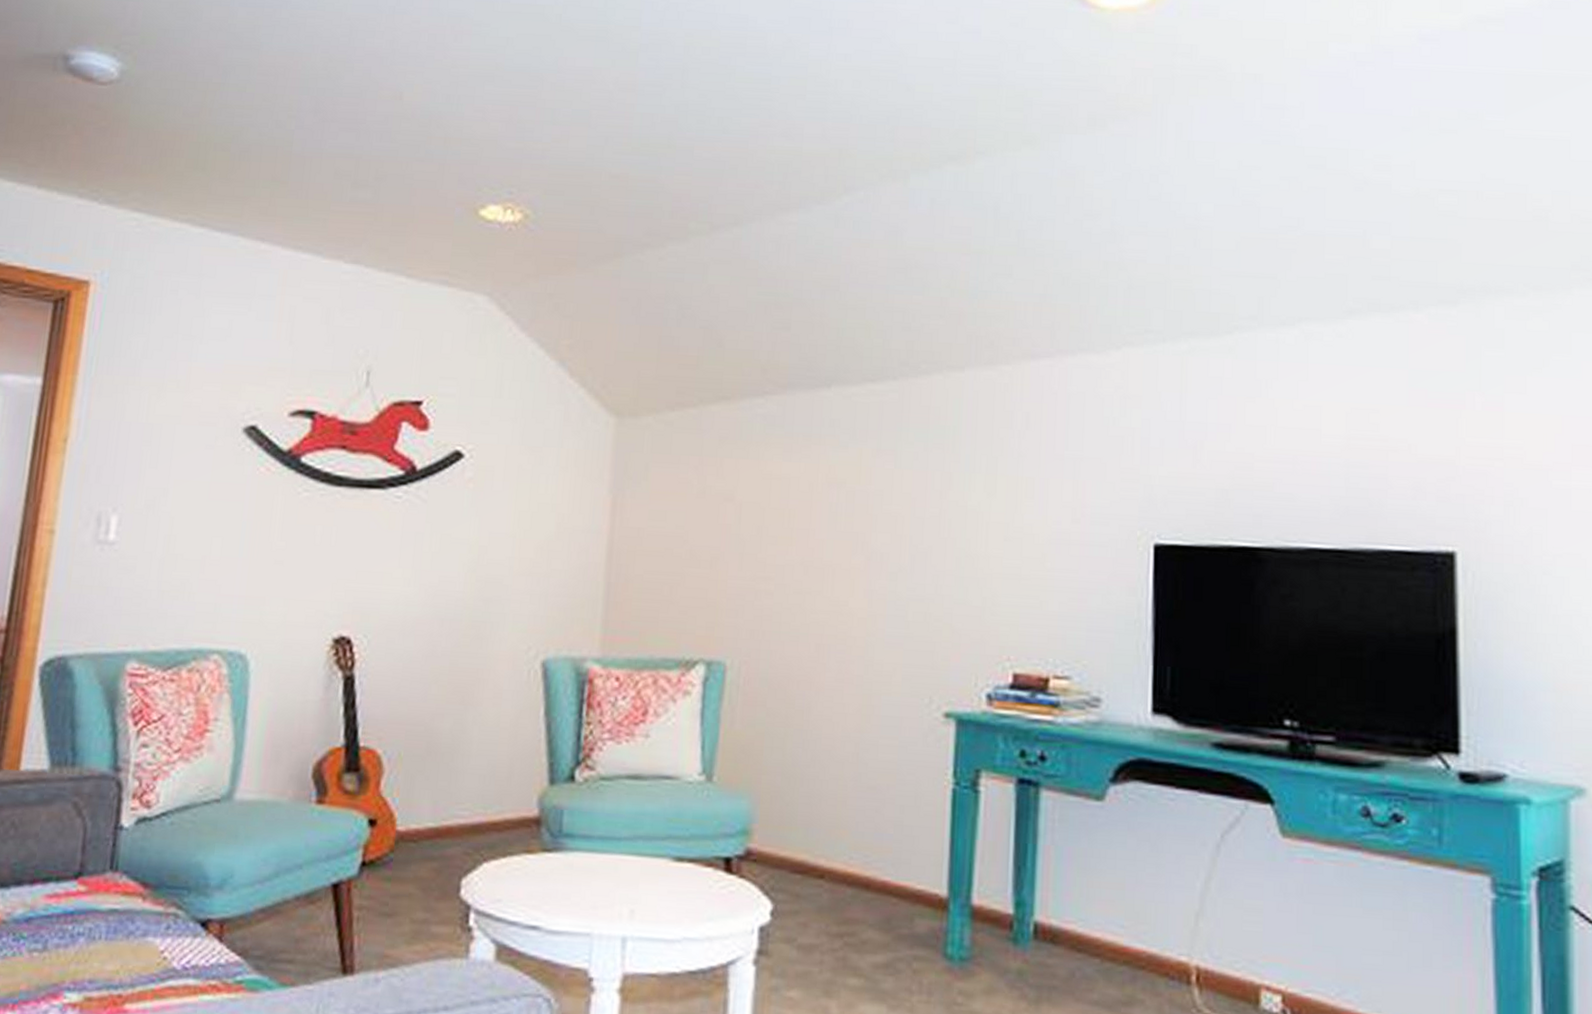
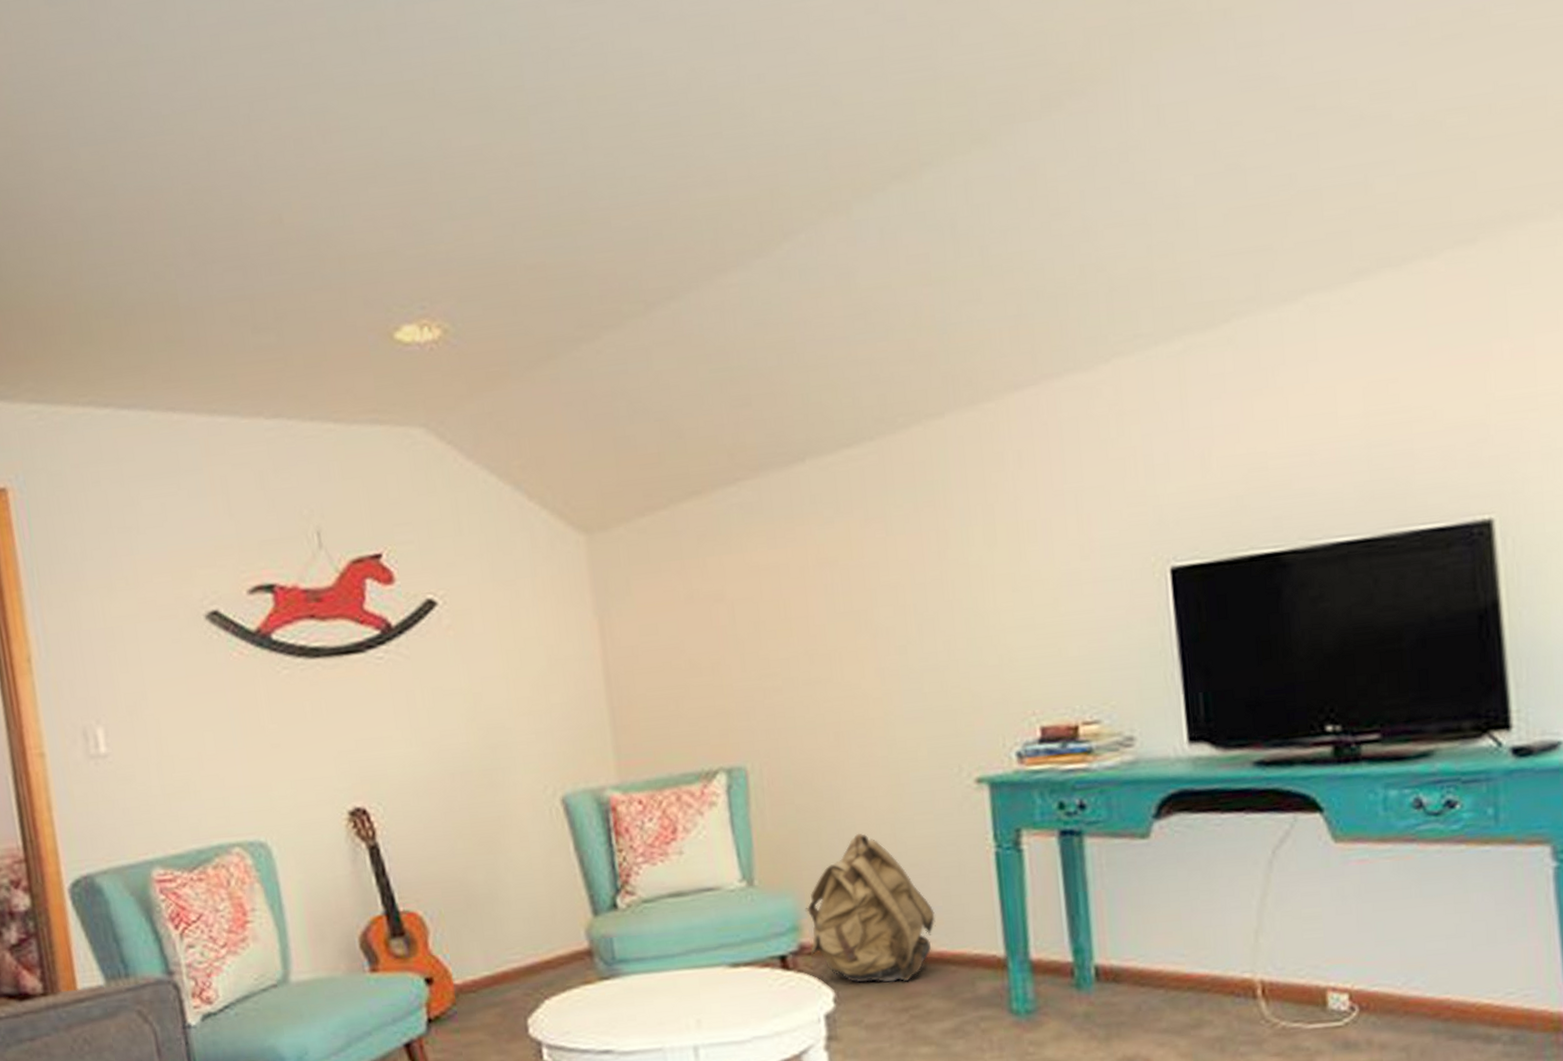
backpack: none [756,746,885,905] -> present [805,833,936,982]

